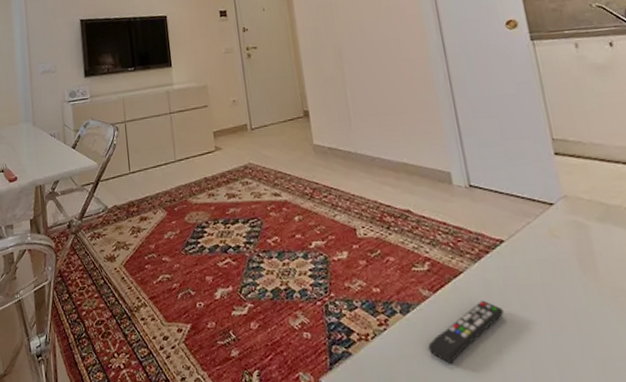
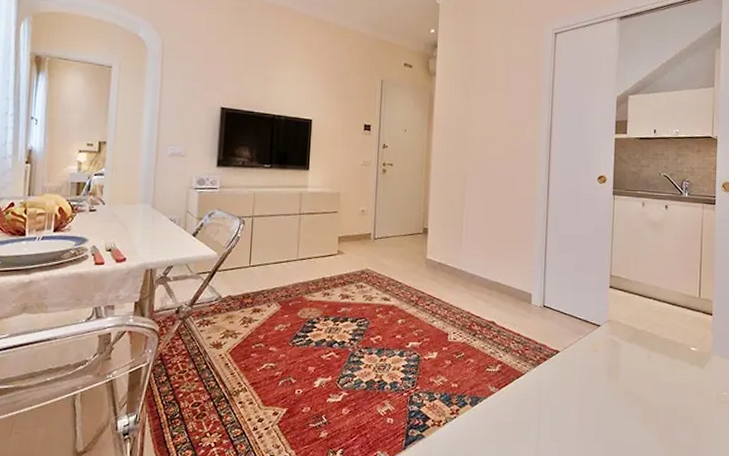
remote control: present [428,300,504,364] -> none [486,397,547,445]

